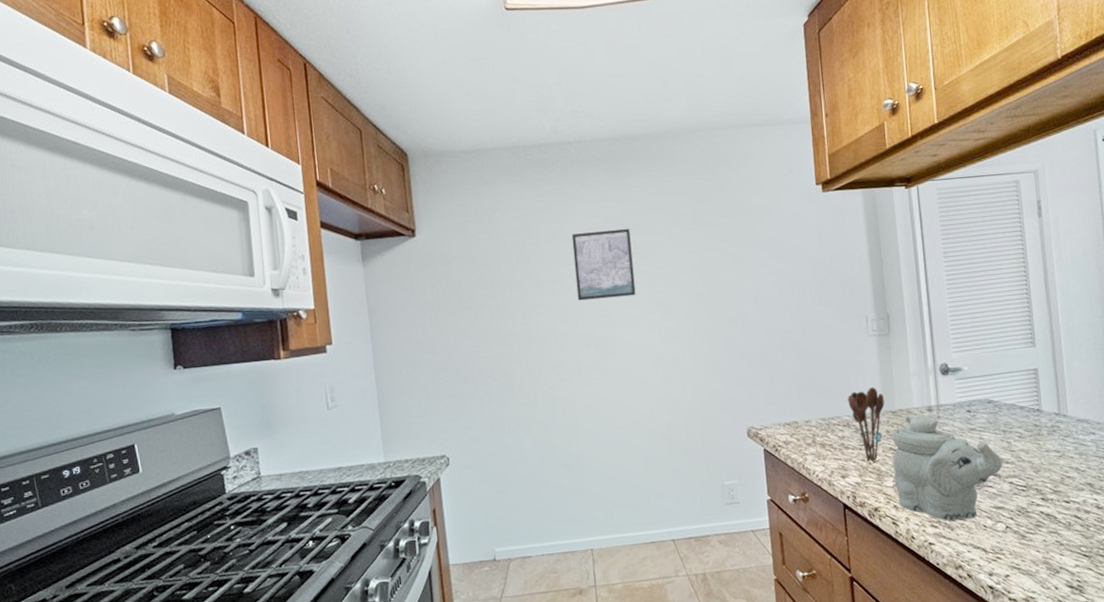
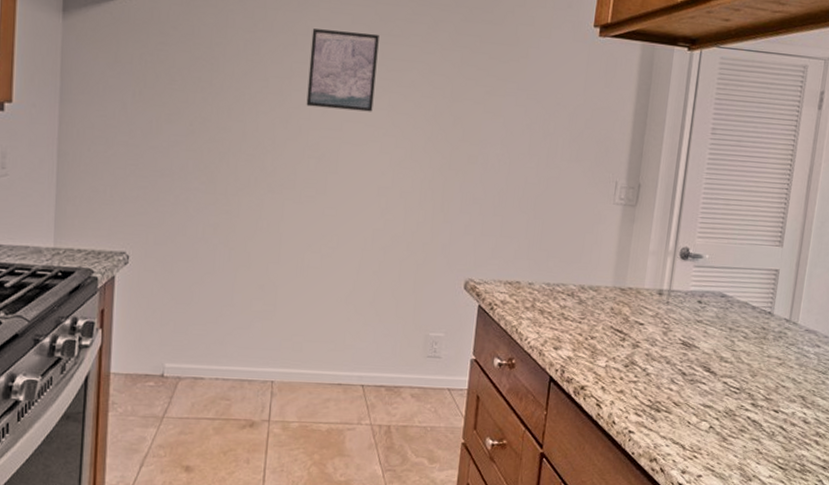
utensil holder: present [848,387,885,462] -> none [577,259,616,338]
teapot: present [892,414,1003,521] -> none [607,294,722,413]

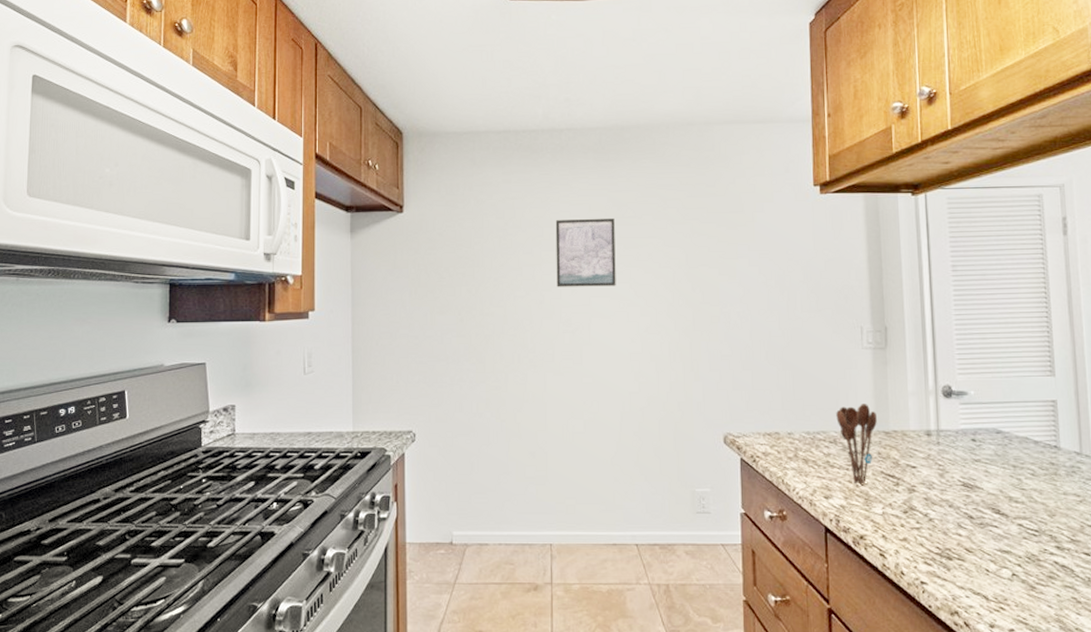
utensil holder: none [577,259,616,338] -> present [836,404,877,484]

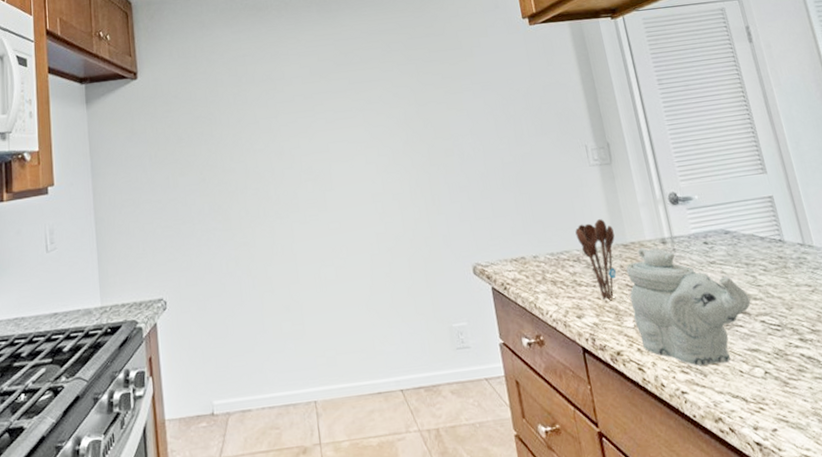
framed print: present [555,217,616,287] -> none [286,65,352,137]
teapot: none [883,437,1011,561] -> present [626,247,751,366]

